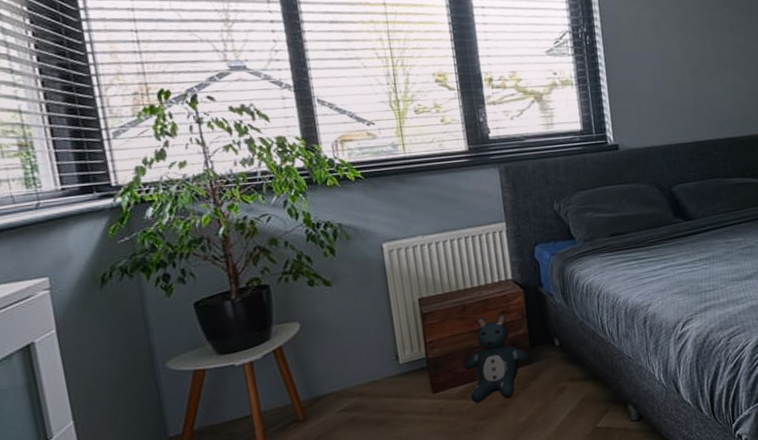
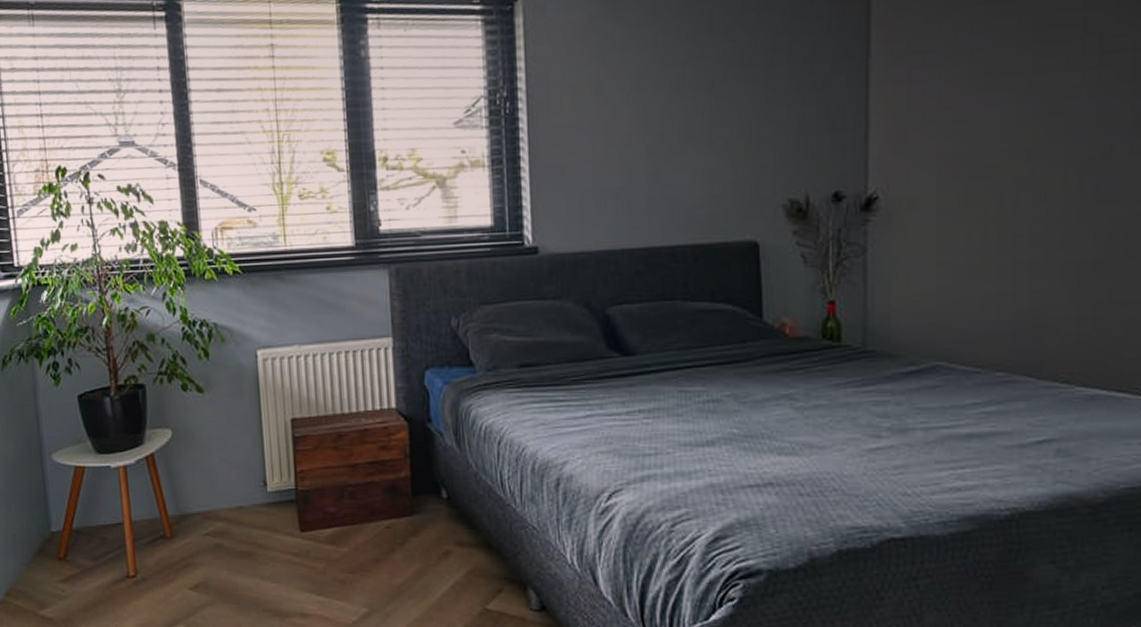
stuffed animal: present [464,314,529,403] -> none [336,450,410,553]

